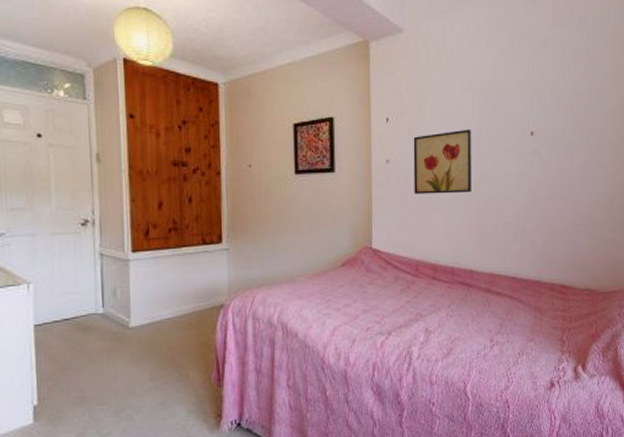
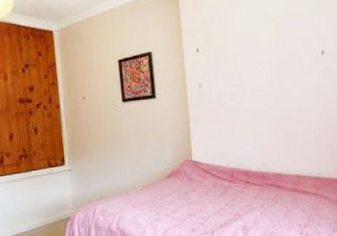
wall art: present [413,129,472,194] -> none [220,52,274,112]

